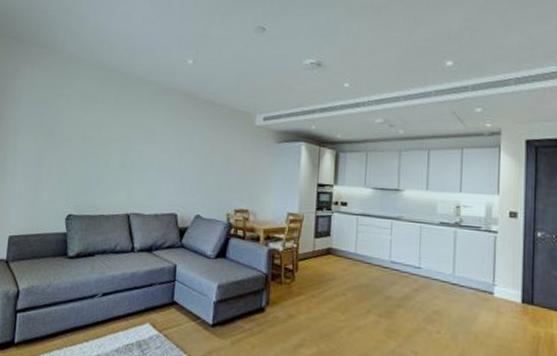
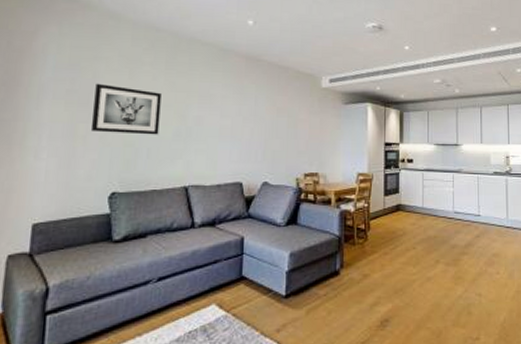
wall art: none [53,118,110,166] -> present [90,83,161,135]

